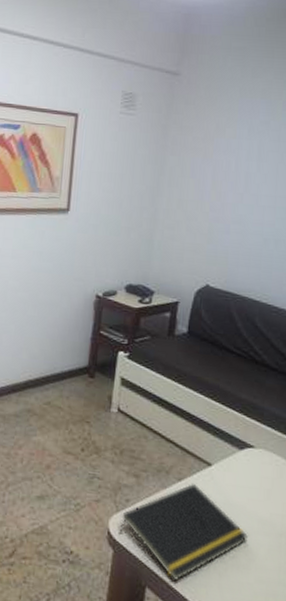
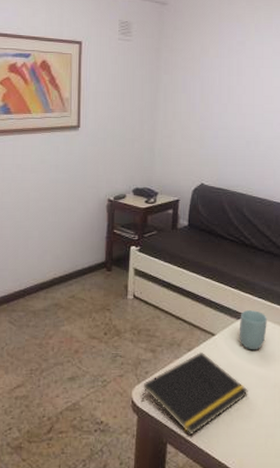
cup: none [240,439,276,489] -> present [239,310,267,351]

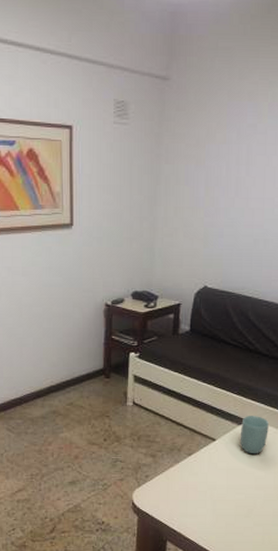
notepad: present [141,352,248,436] -> none [142,457,247,534]

